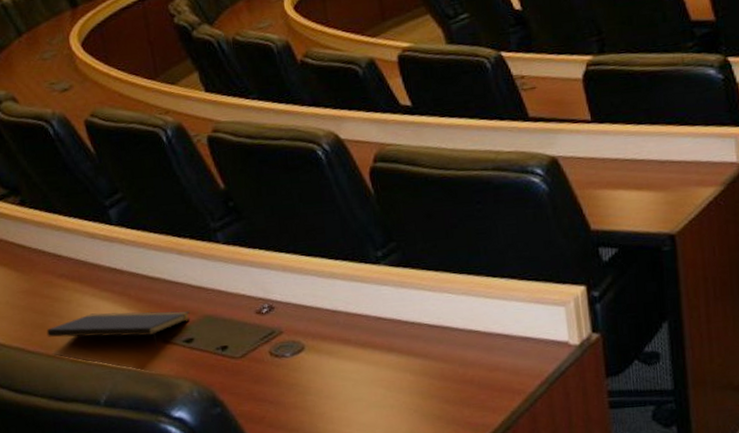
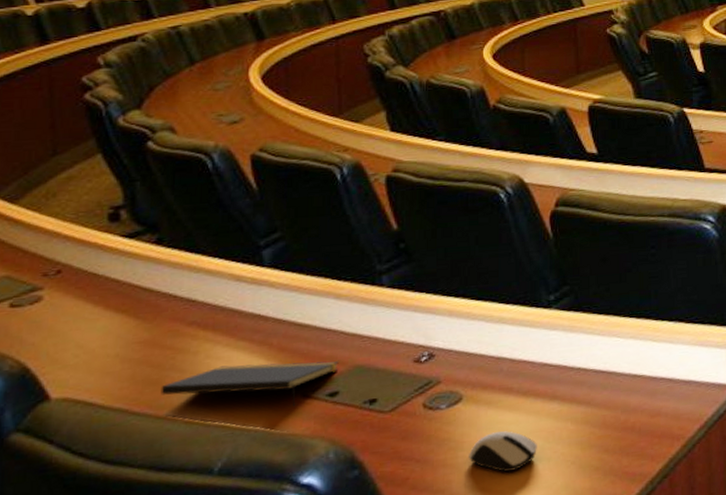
computer mouse: none [316,379,380,417] -> present [469,431,537,473]

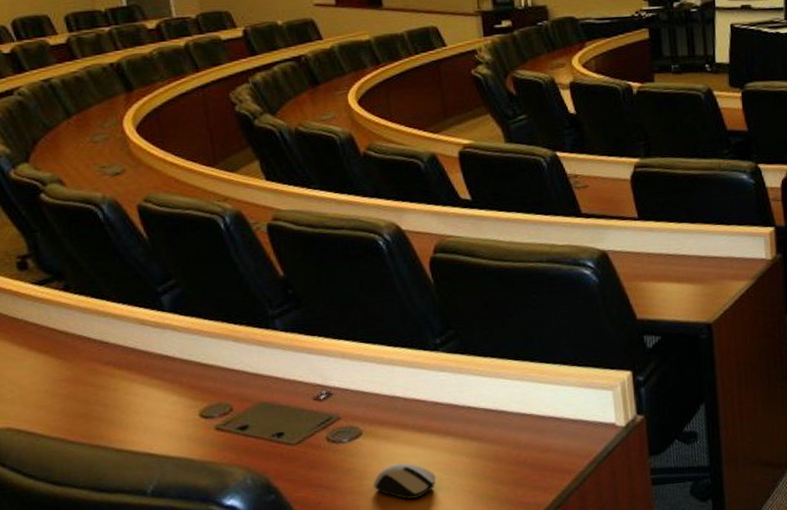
notepad: present [160,361,339,406] -> none [89,398,246,438]

